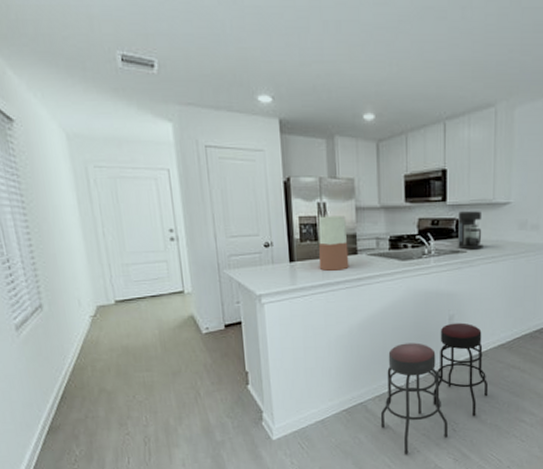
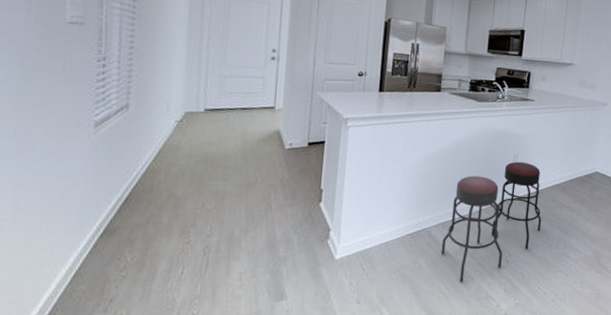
vase: present [318,215,349,271] -> none [405,55,435,104]
coffee maker: present [458,211,483,250] -> none [528,66,550,100]

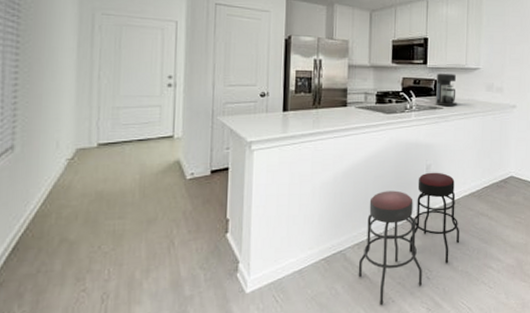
coffee maker: none [528,66,550,100] -> present [436,73,457,107]

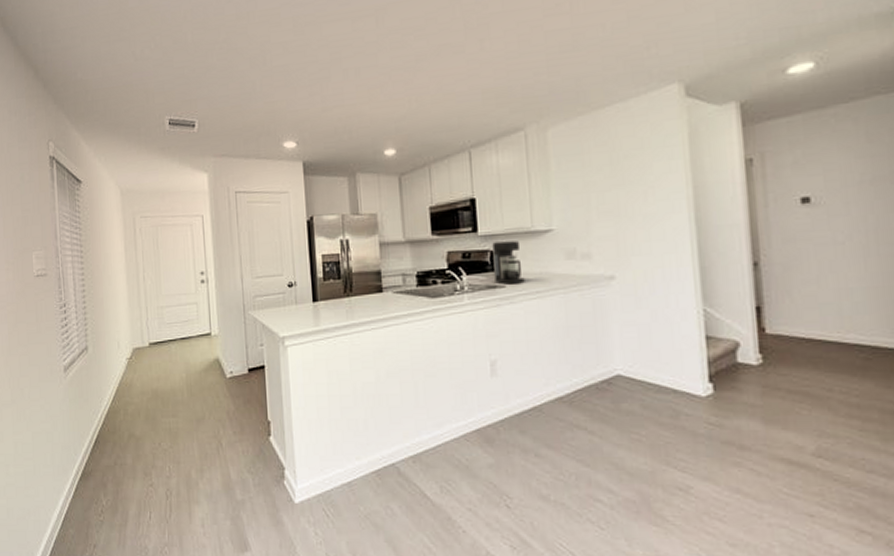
bar stool: present [358,172,460,306] -> none [415,369,548,535]

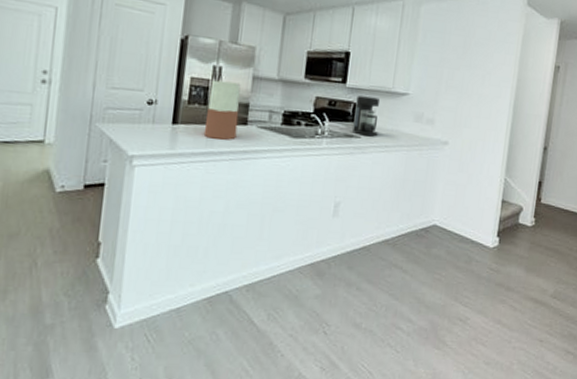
vase: none [341,252,374,311] -> present [203,80,241,140]

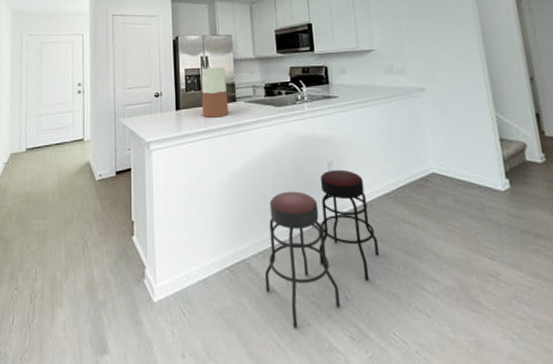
bar stool: none [244,211,368,359] -> present [264,169,380,329]
coffee maker: present [352,95,380,137] -> none [326,58,354,95]

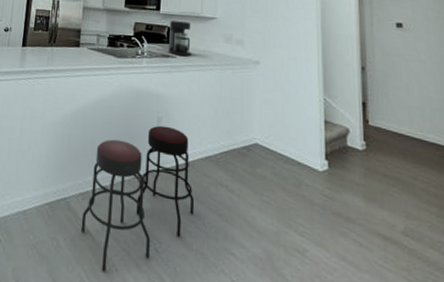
vase: present [201,67,229,118] -> none [45,11,74,60]
coffee maker: none [326,58,354,95] -> present [169,20,192,57]

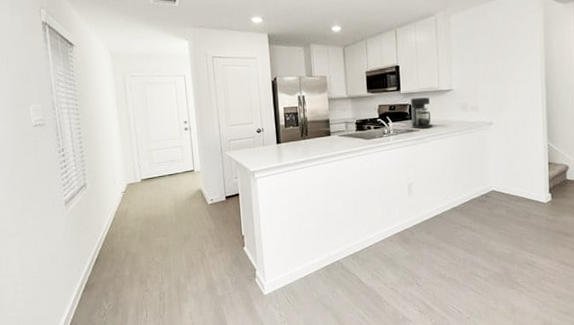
bar stool: present [80,125,195,273] -> none [354,189,446,308]

